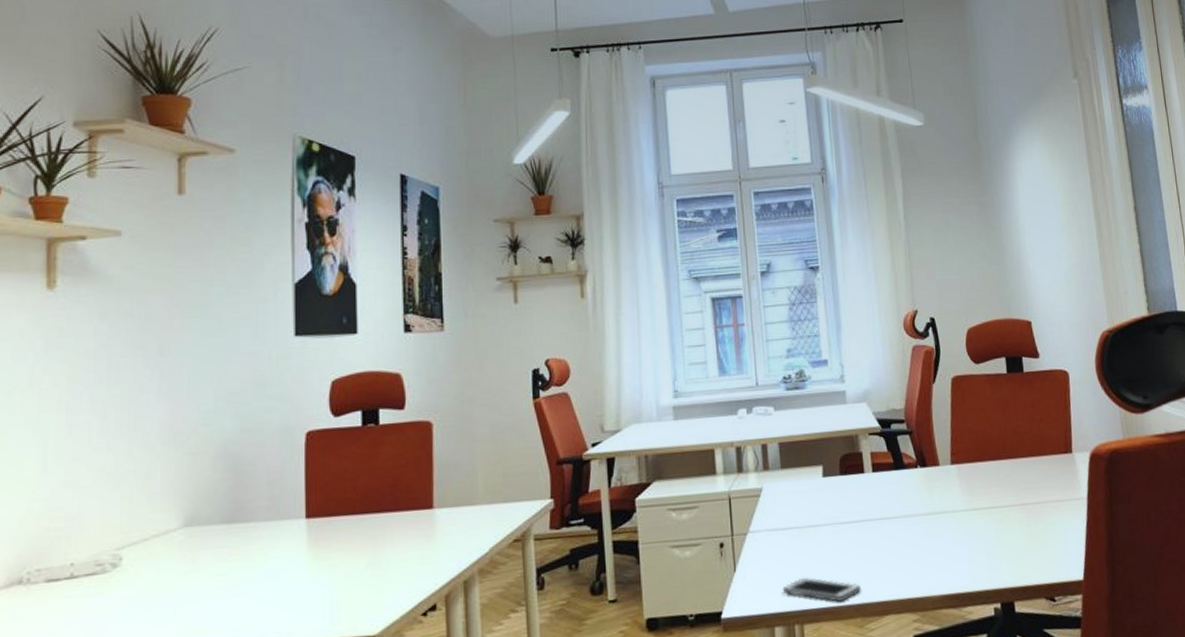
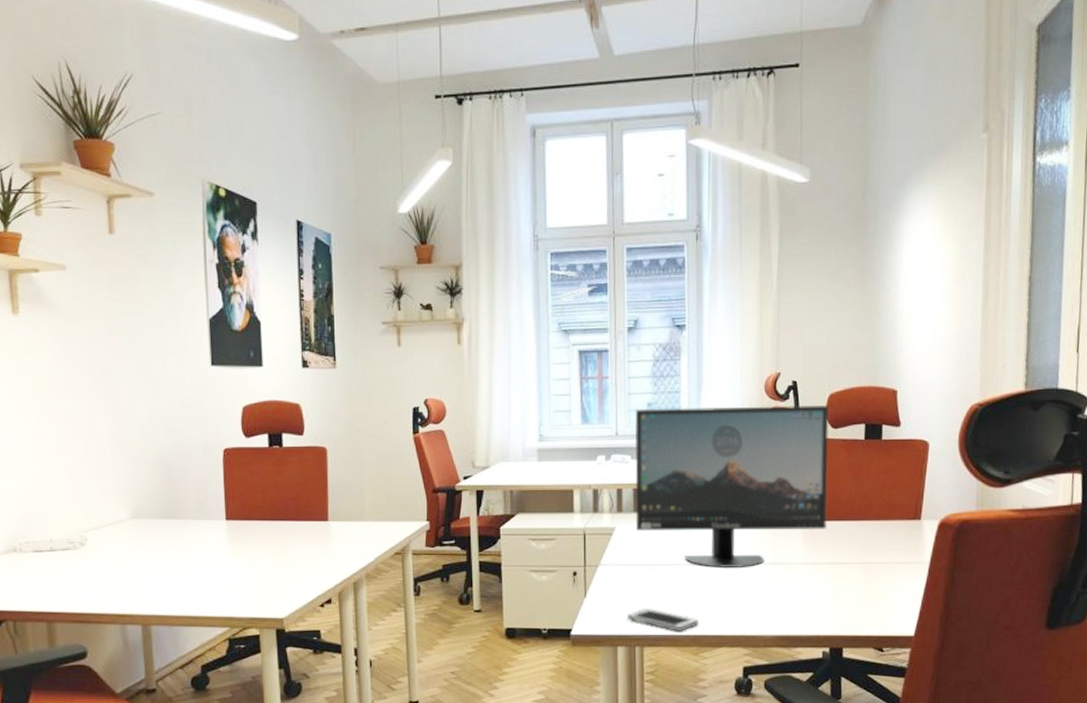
monitor: none [774,341,982,524] -> present [634,405,829,569]

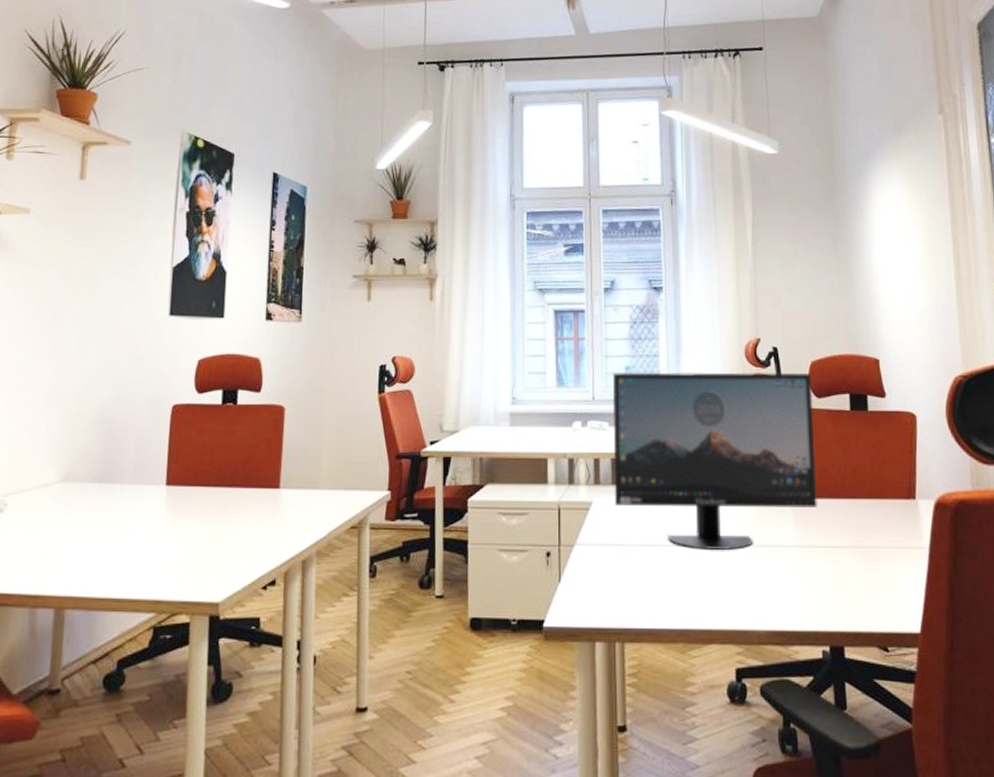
cell phone: present [628,609,699,632] -> none [606,597,685,625]

